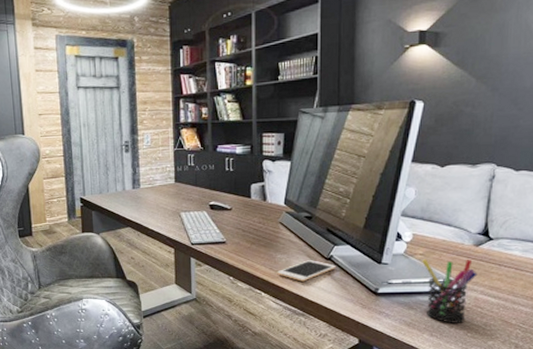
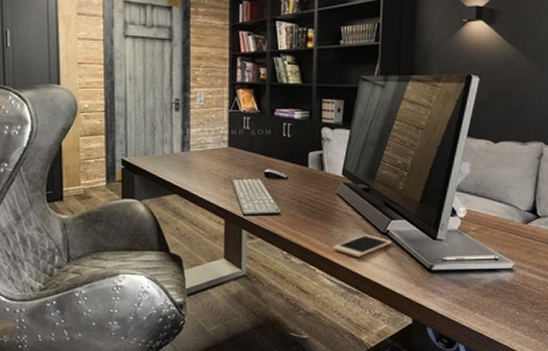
pen holder: present [422,259,478,323] -> none [475,236,526,302]

